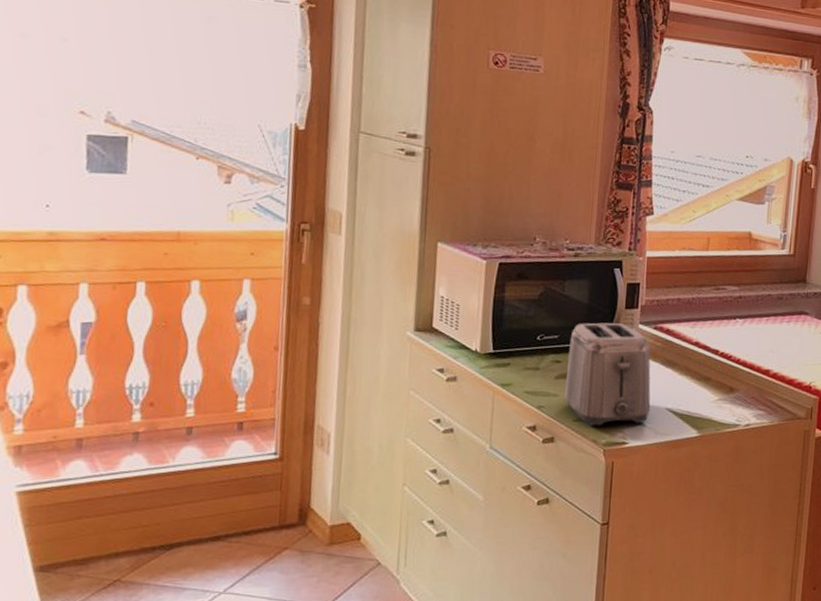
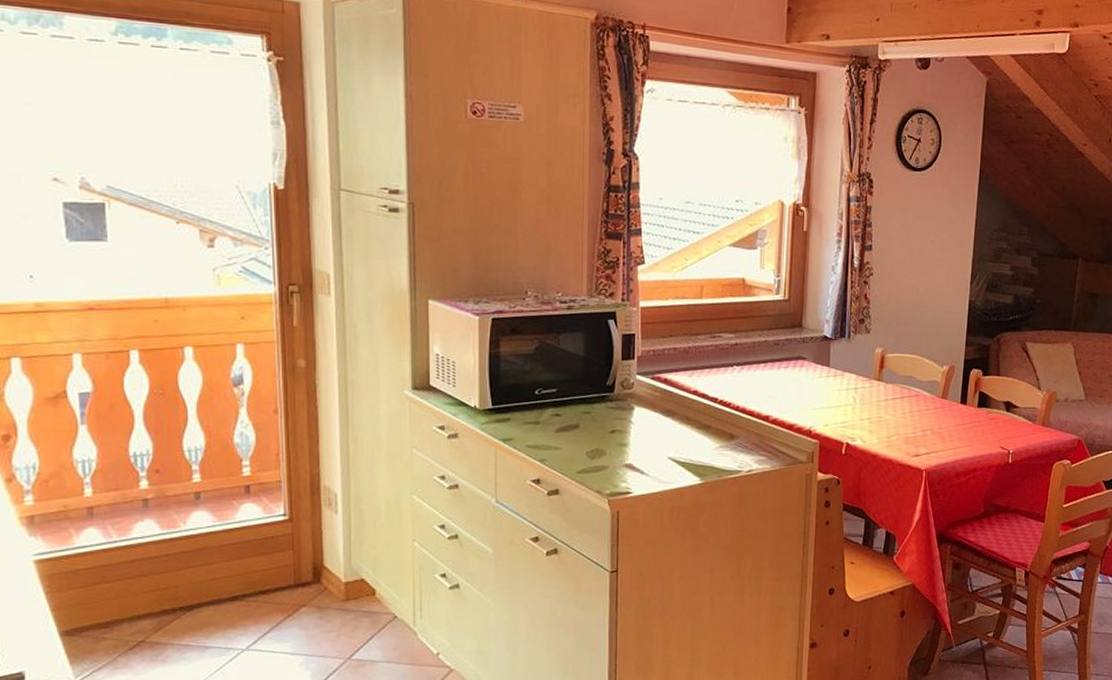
toaster: present [564,322,651,426] -> none [566,375,653,477]

